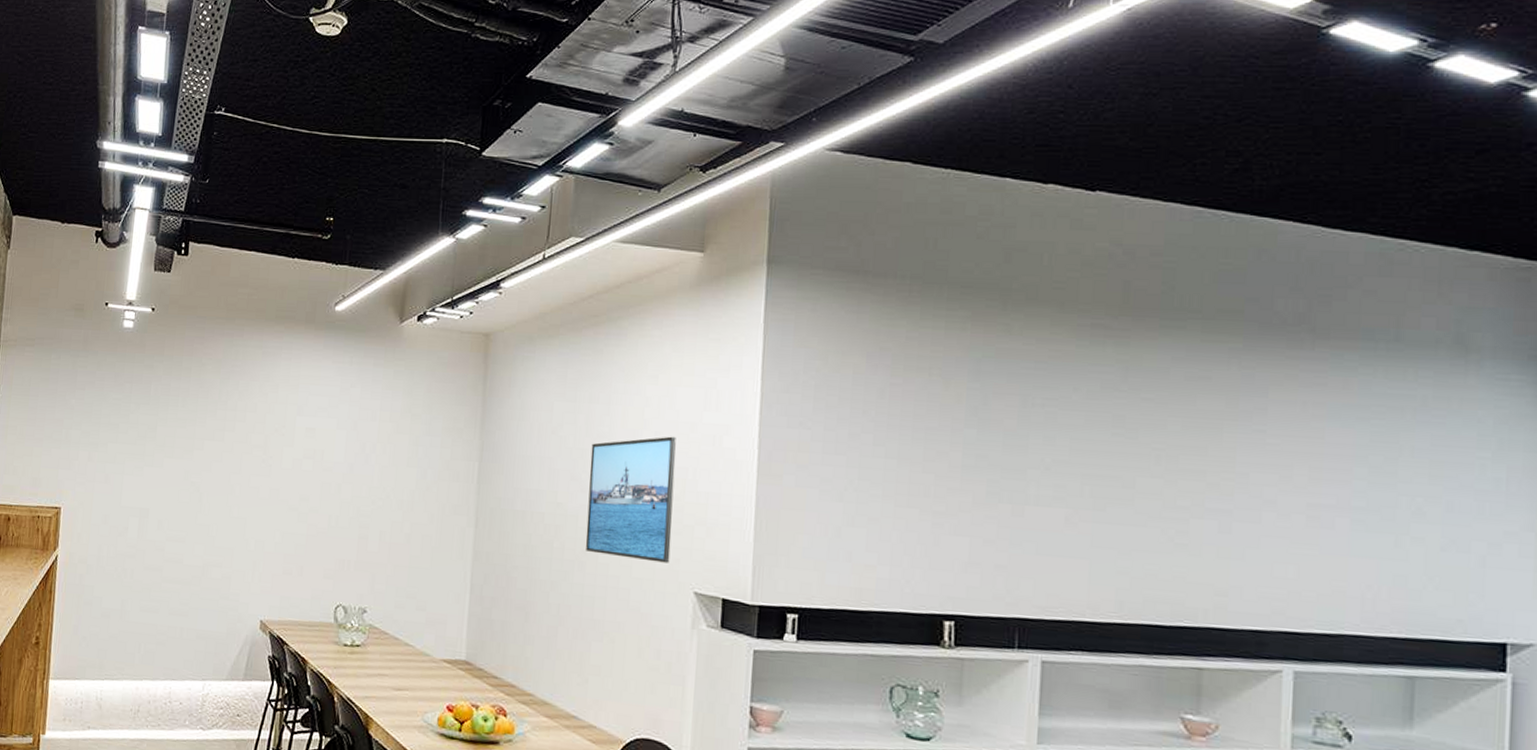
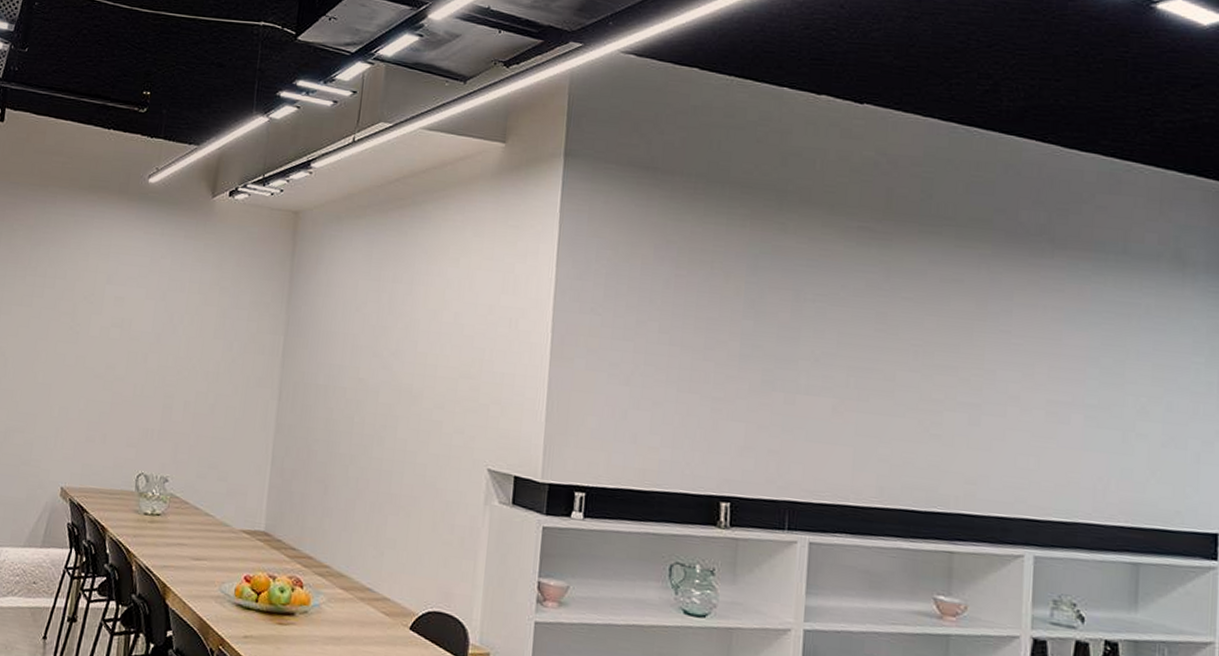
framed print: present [585,436,676,563] -> none [385,317,475,440]

